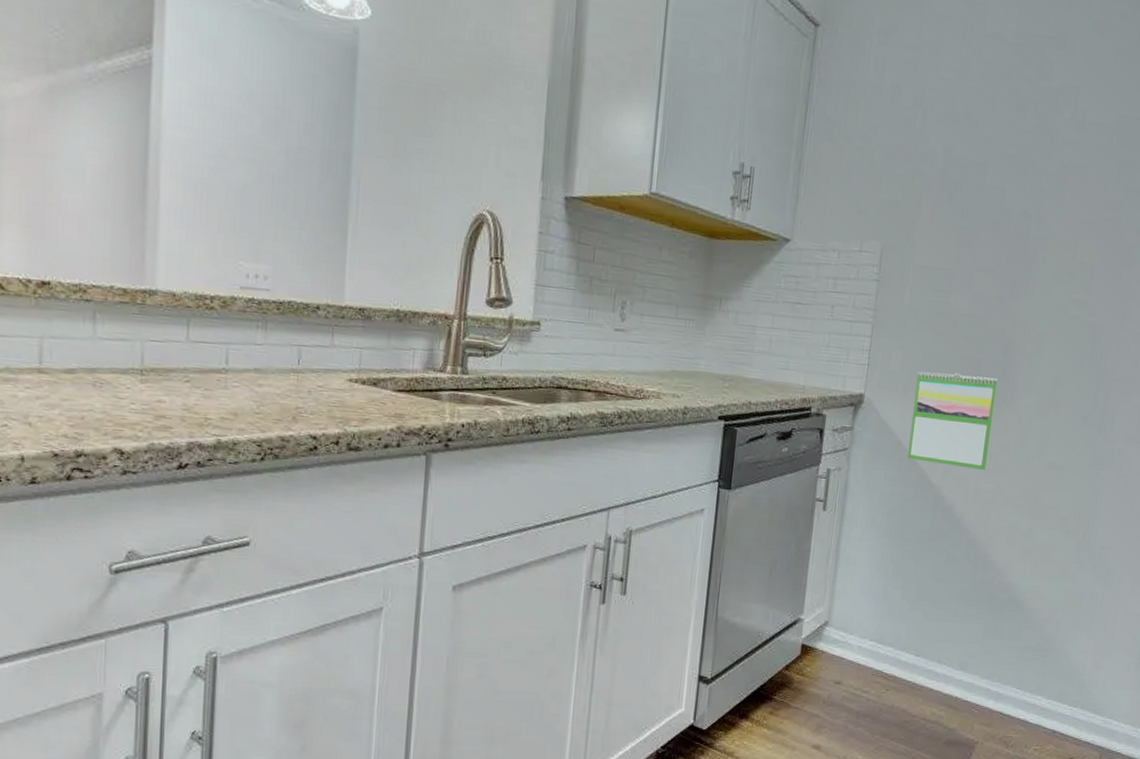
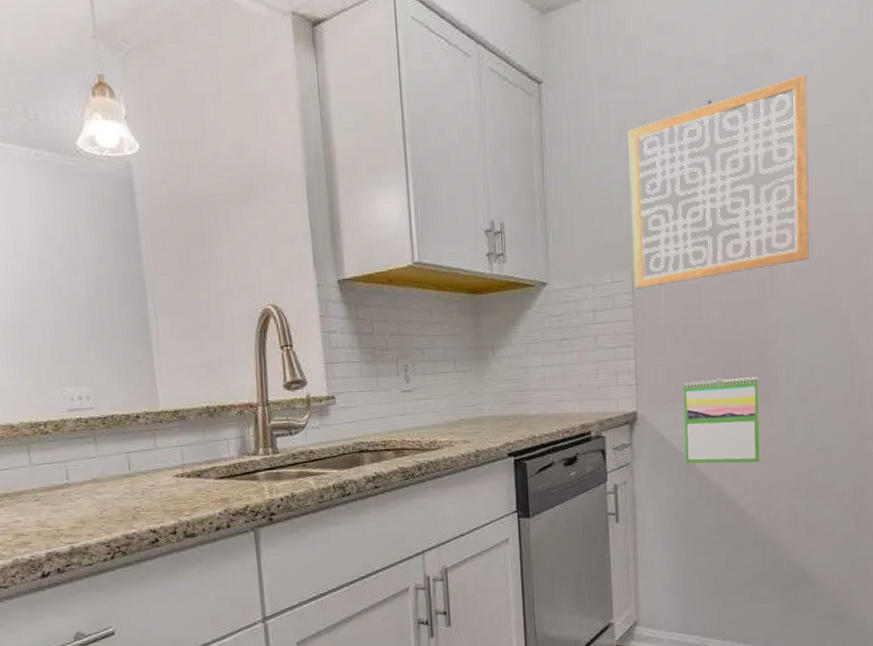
wall art: none [883,68,1097,264] -> present [628,75,809,289]

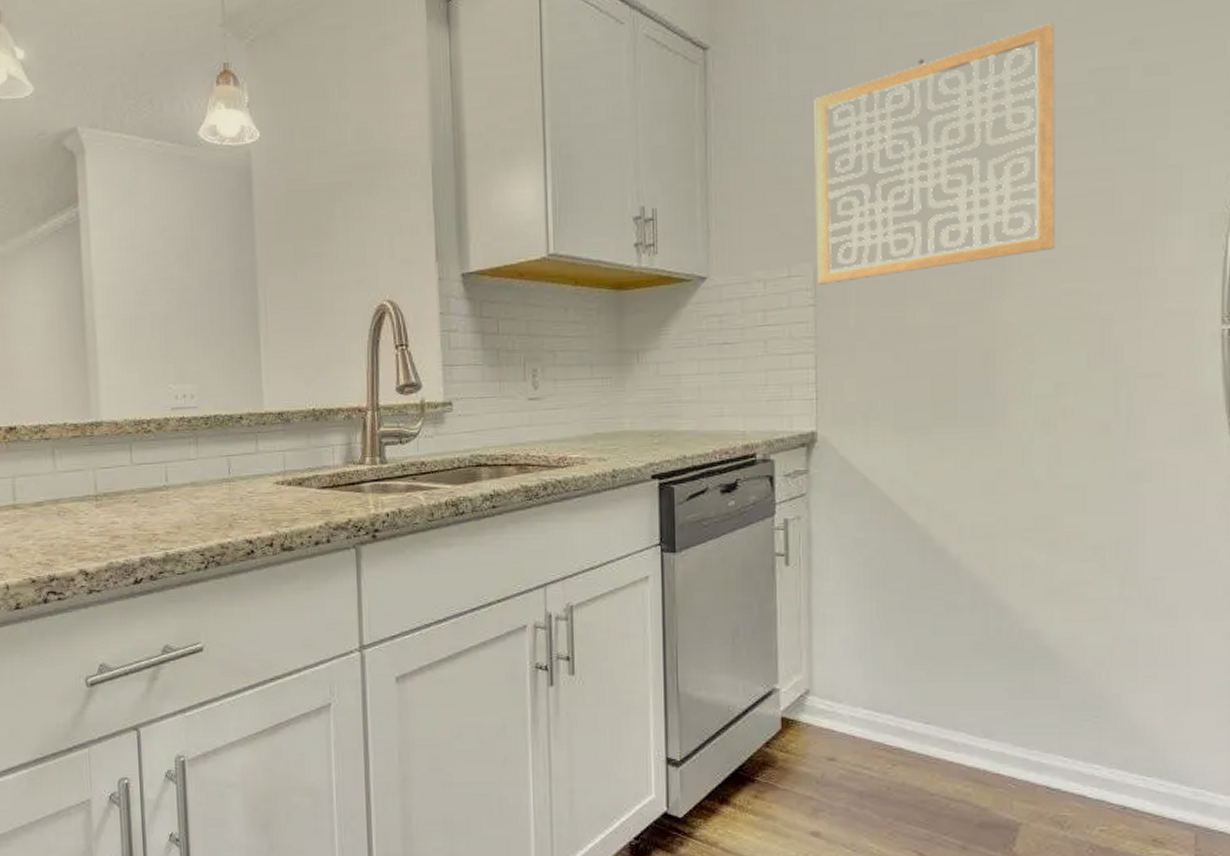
calendar: present [683,377,761,464] -> none [878,394,983,502]

